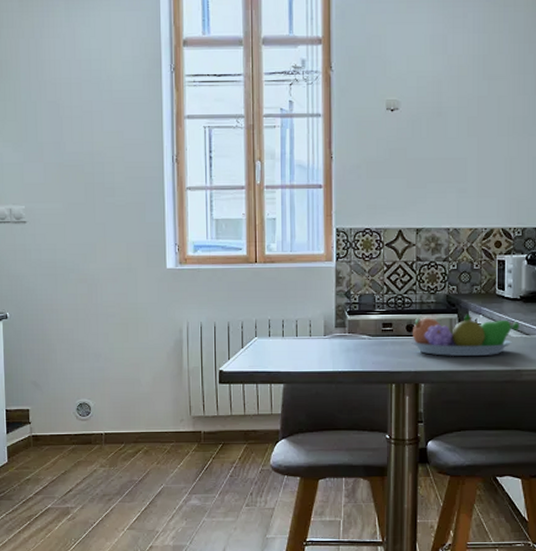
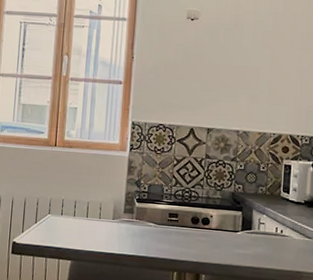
fruit bowl: present [410,314,520,356] -> none [194,212,302,255]

